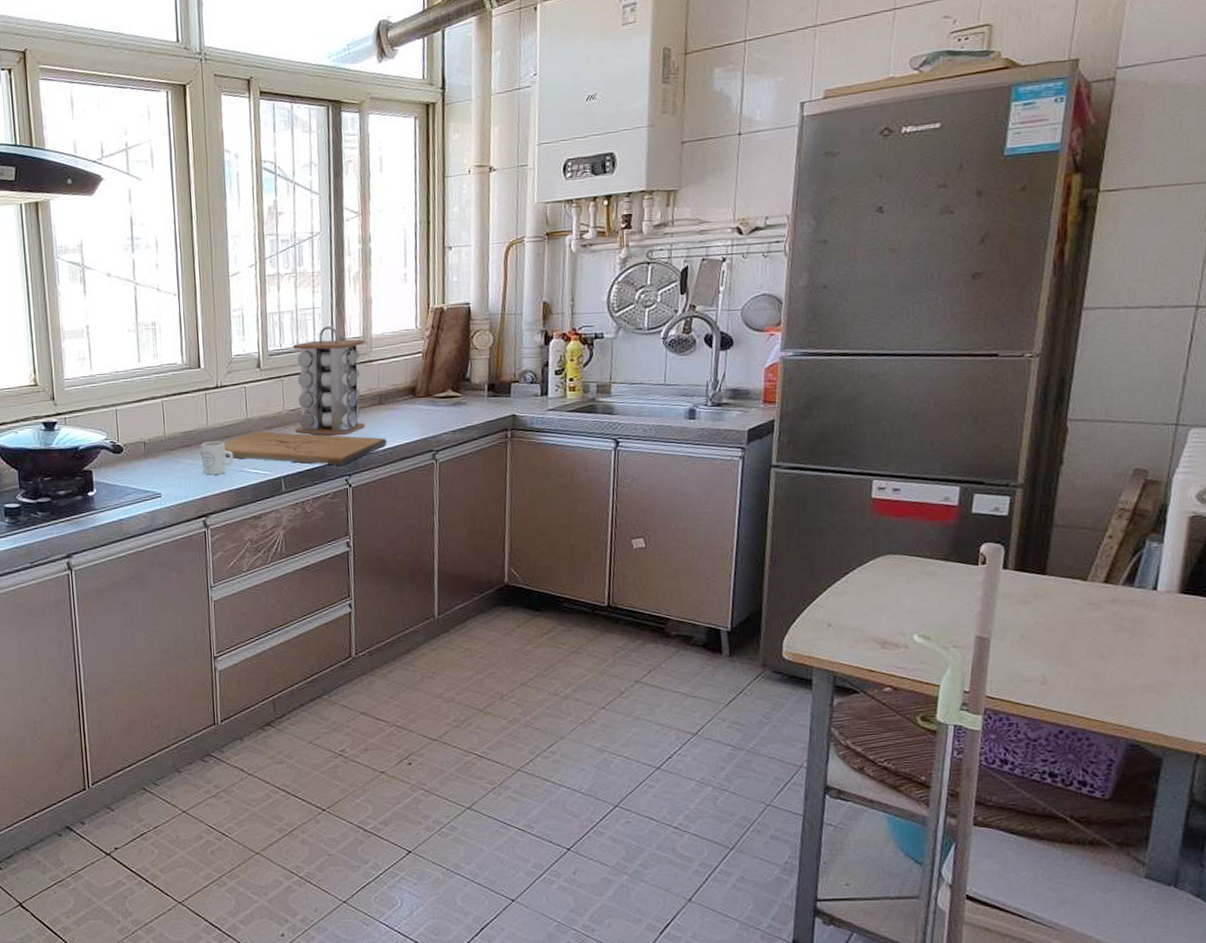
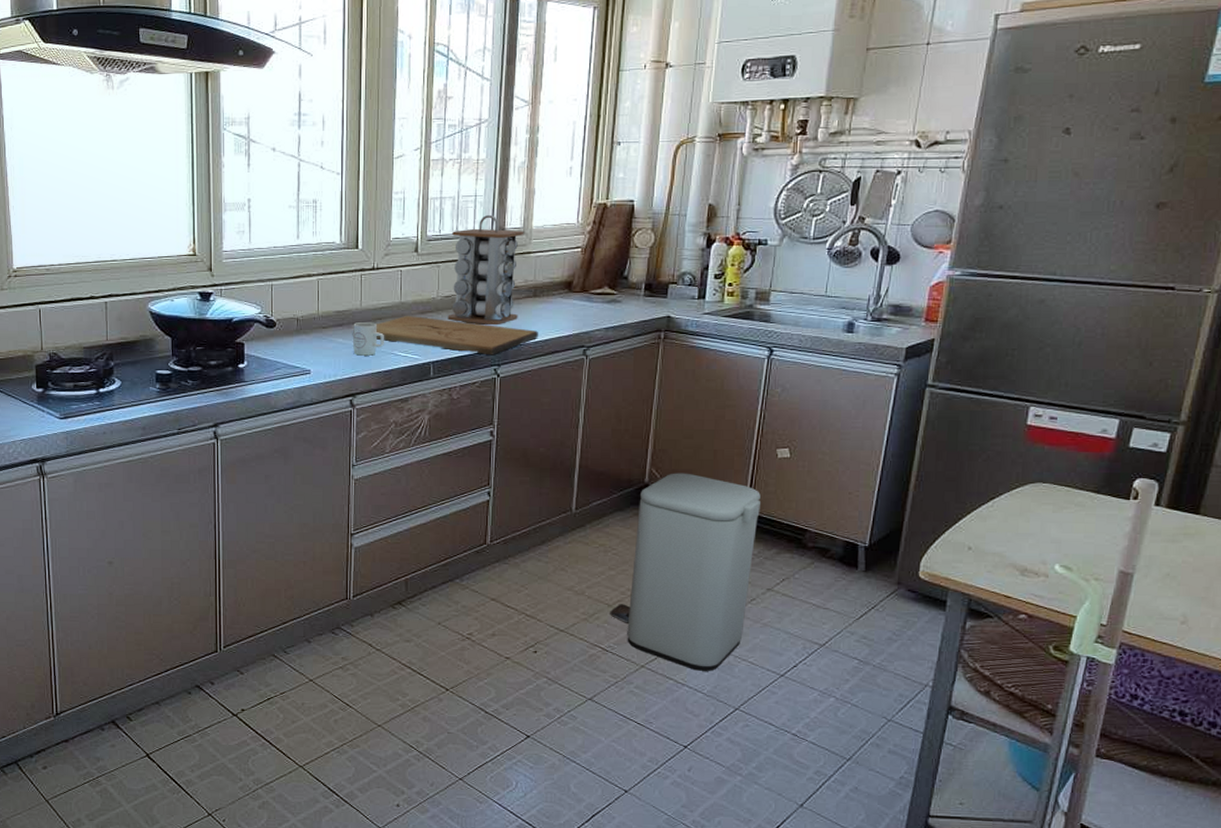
pedal bin: none [481,570,622,770] -> present [610,473,762,671]

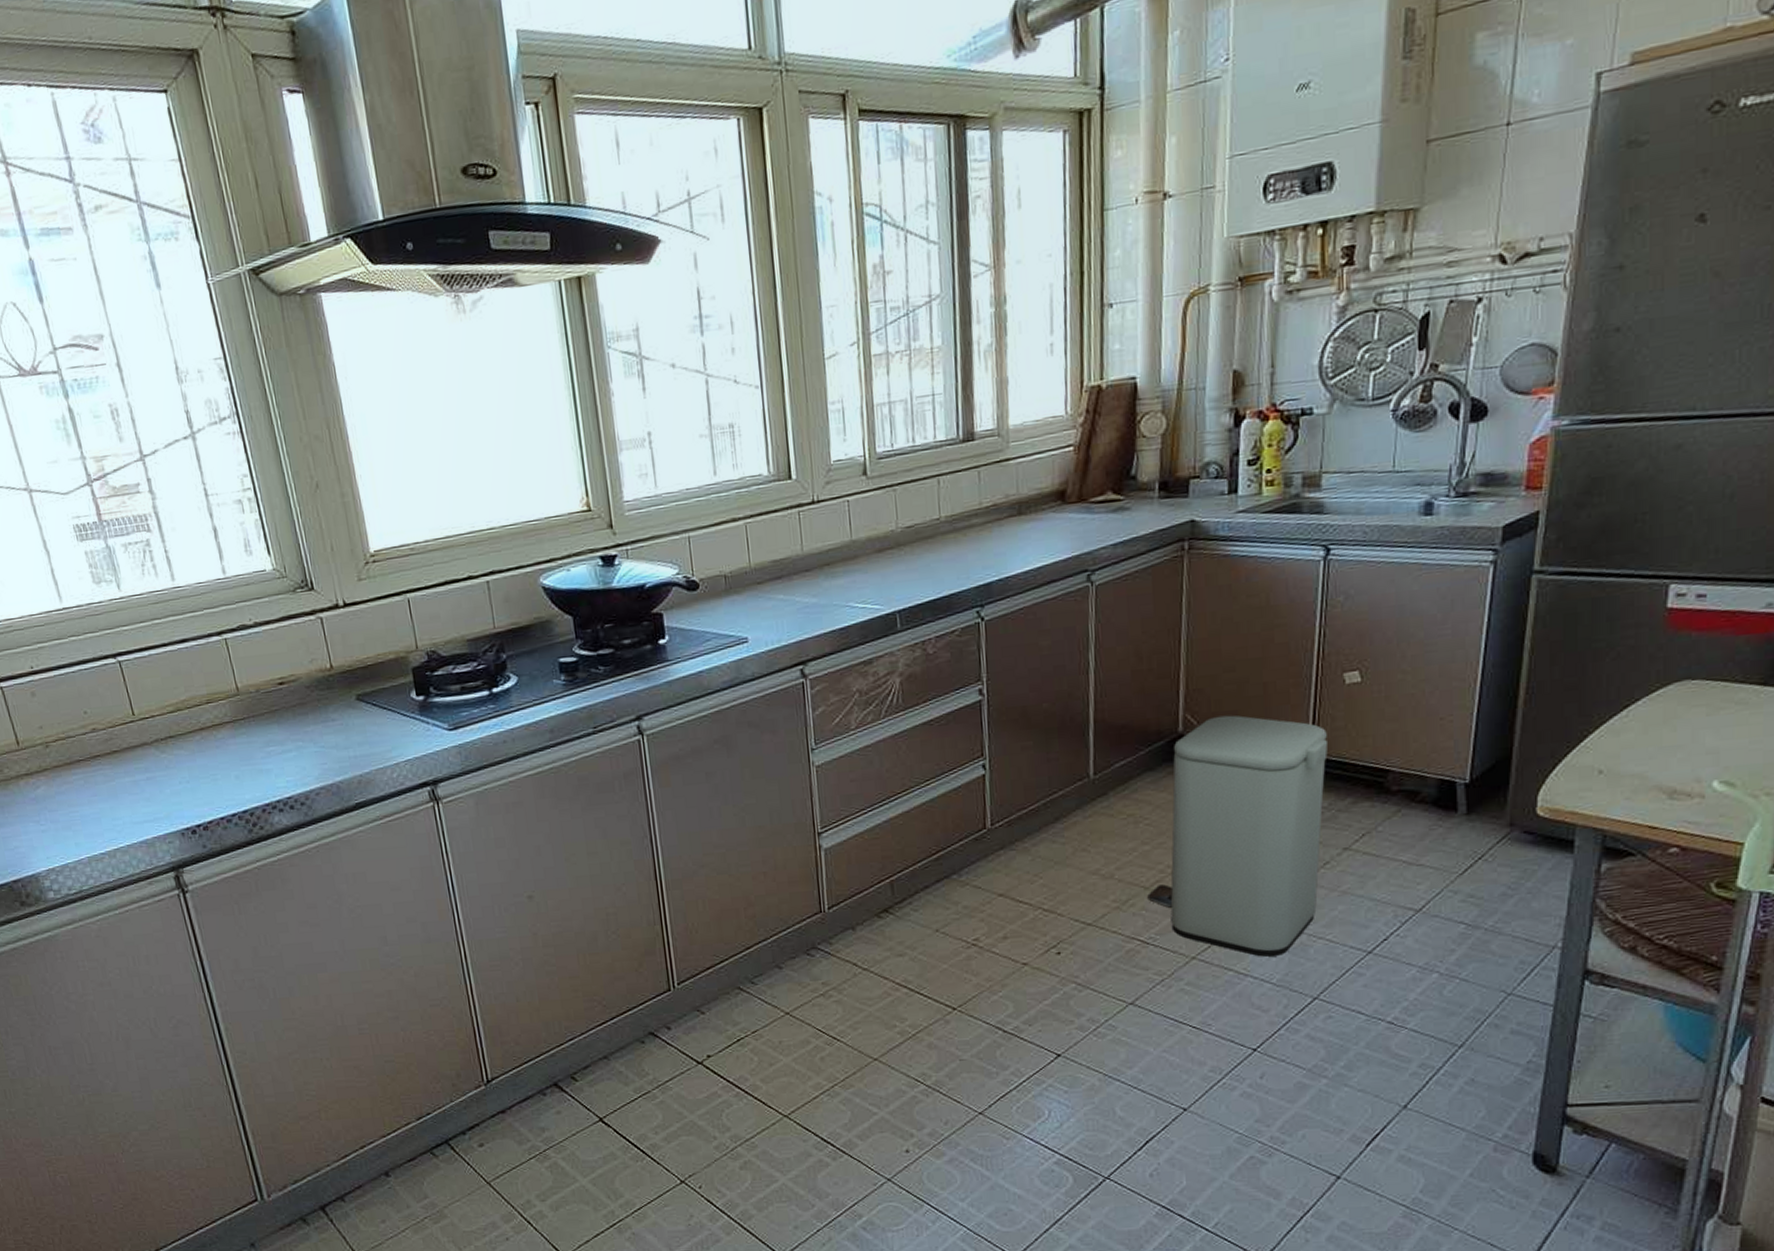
cutting board: present [352,315,538,355] -> none [794,555,1028,595]
mug: present [352,322,385,356] -> none [795,569,837,613]
spice rack: present [448,214,524,326] -> none [908,416,1001,559]

